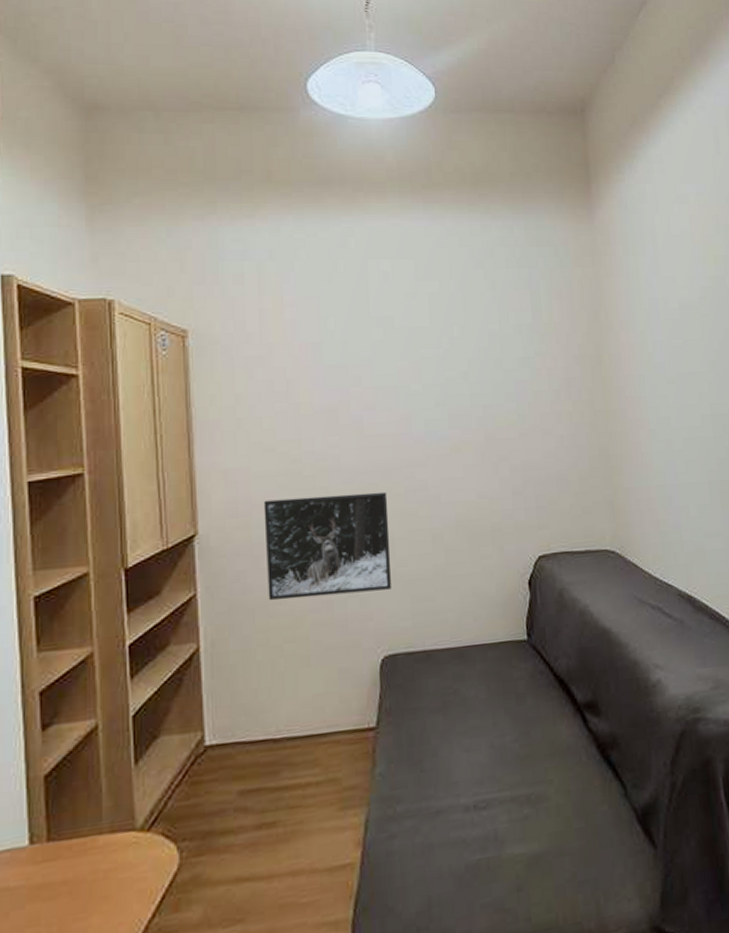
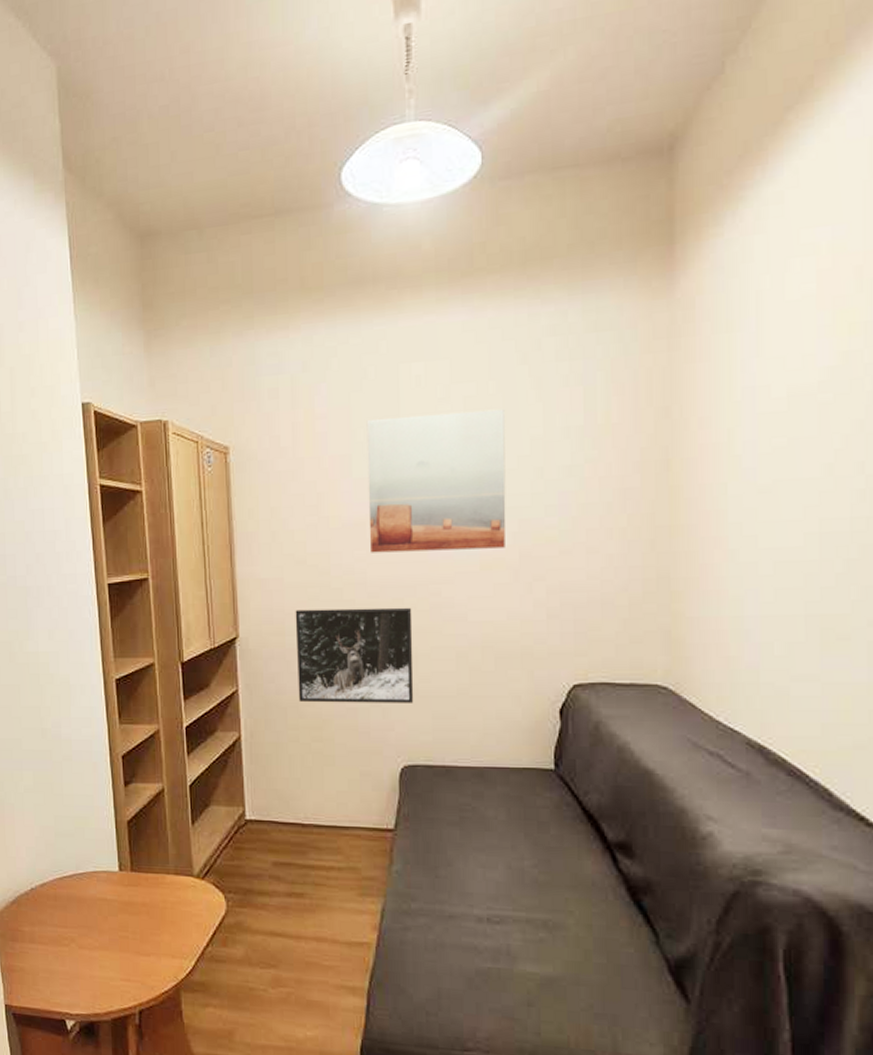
wall art: none [336,306,472,439] -> present [366,408,506,553]

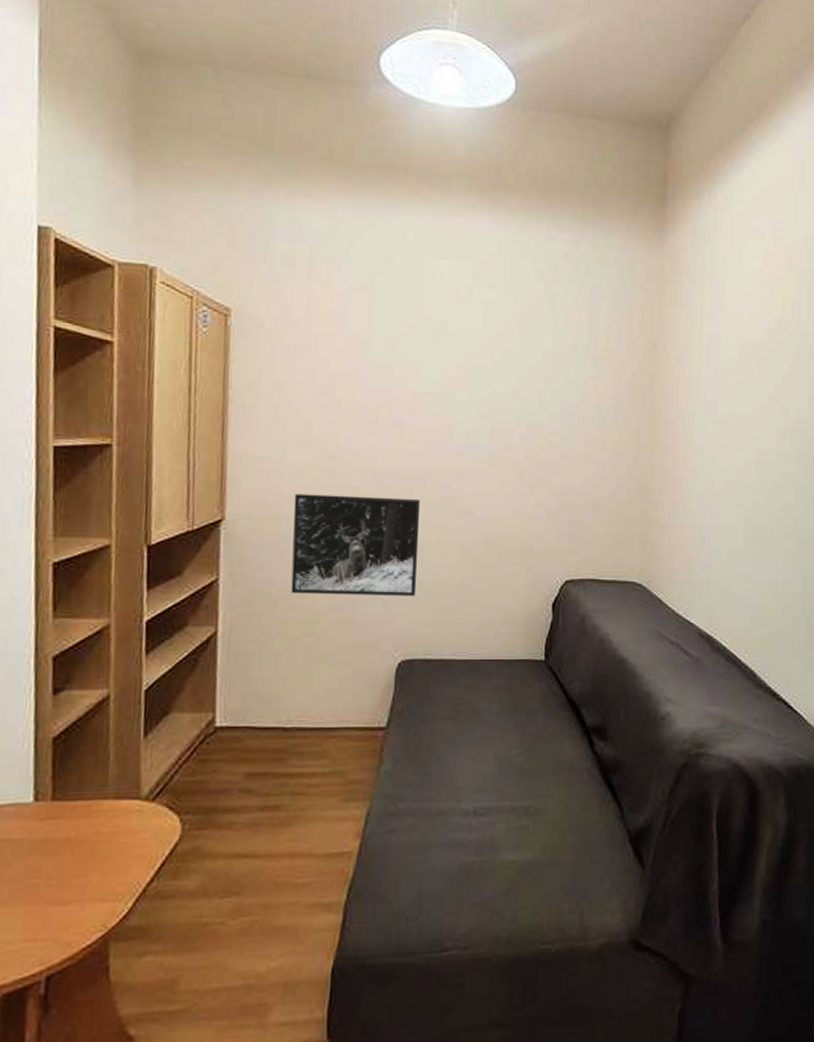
wall art: present [366,408,506,553] -> none [383,307,521,448]

